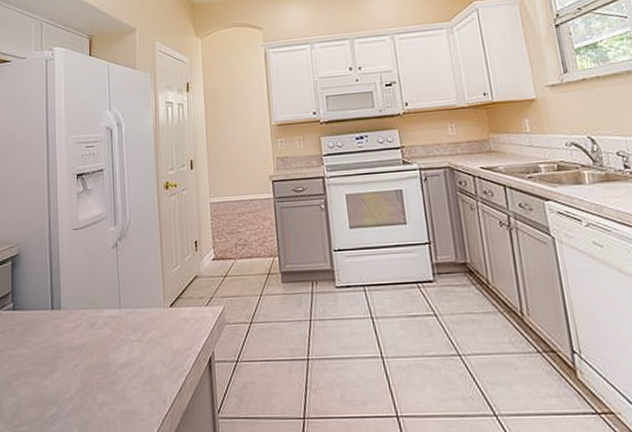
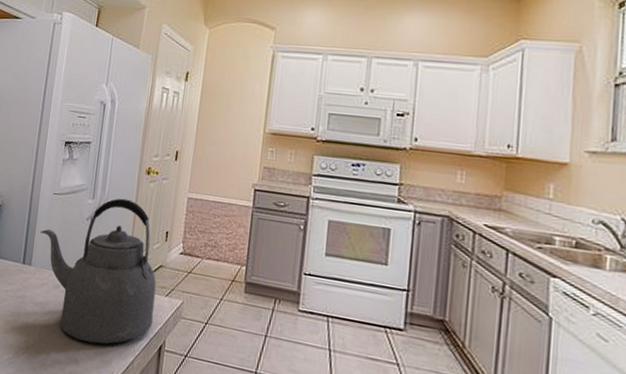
kettle: none [65,218,198,374] -> present [40,198,157,345]

